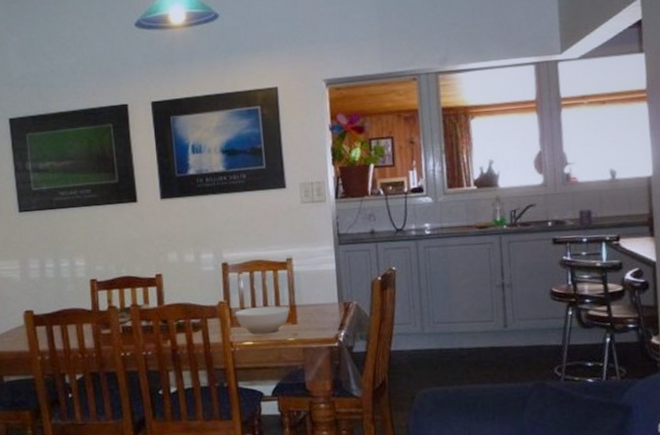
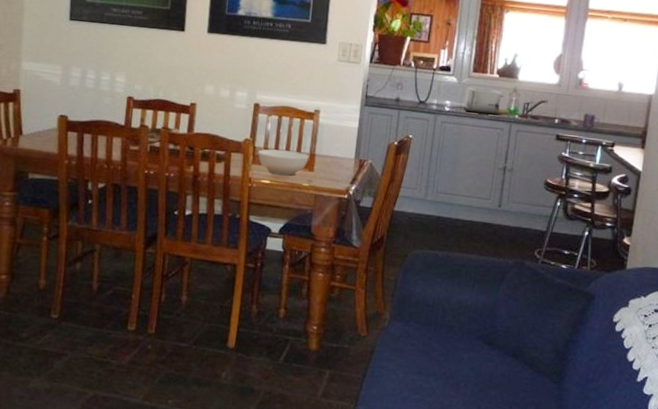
toaster: none [444,202,486,232] -> present [463,87,503,115]

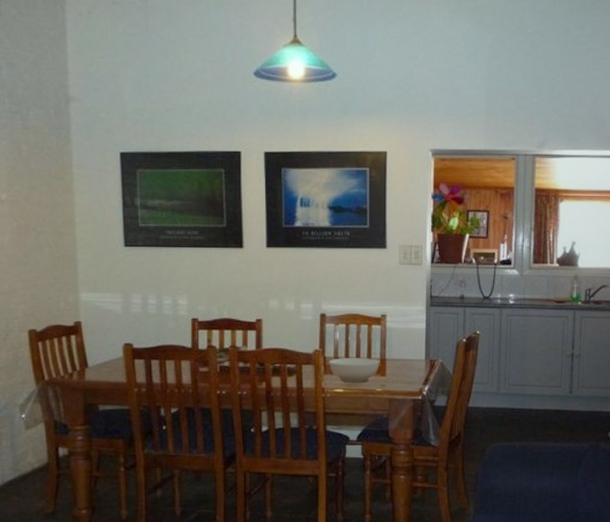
toaster: present [463,87,503,115] -> none [526,278,565,304]

